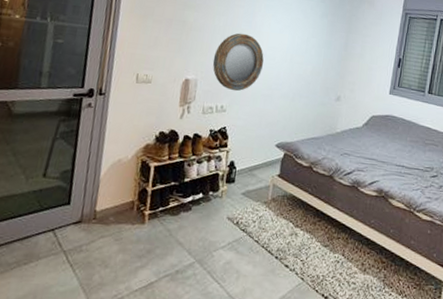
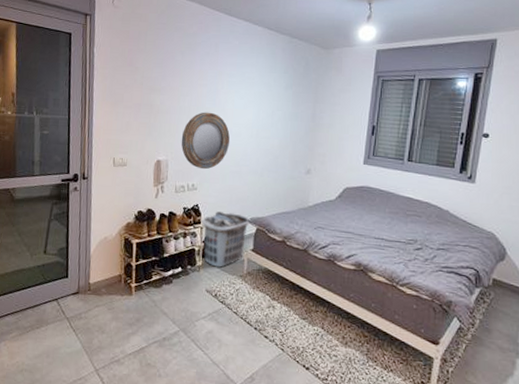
clothes hamper: none [227,135,279,195] -> present [201,212,251,269]

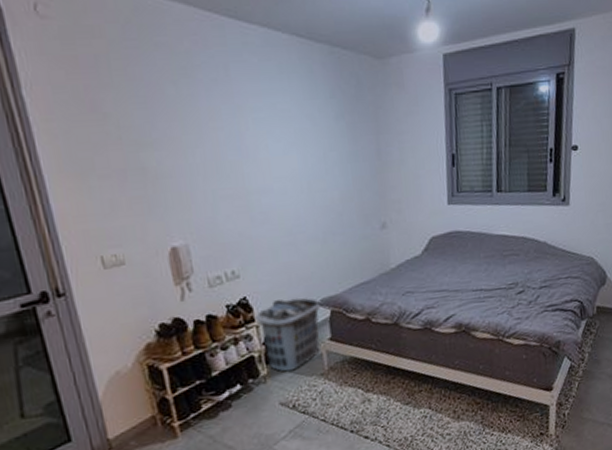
home mirror: present [181,112,230,170] -> none [201,166,274,249]

